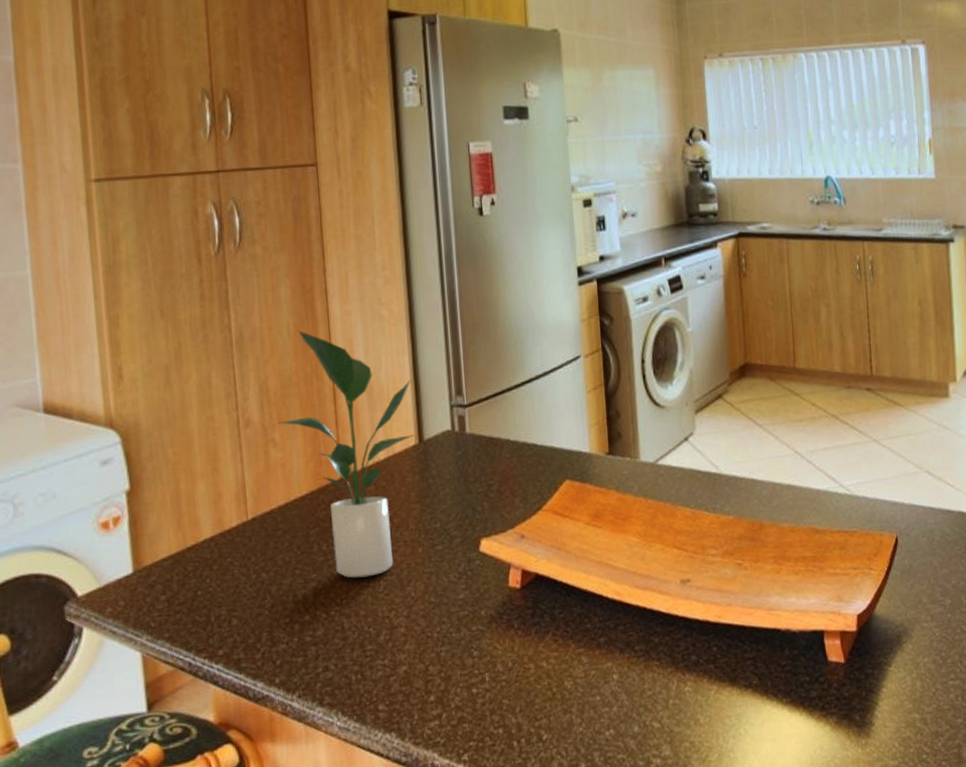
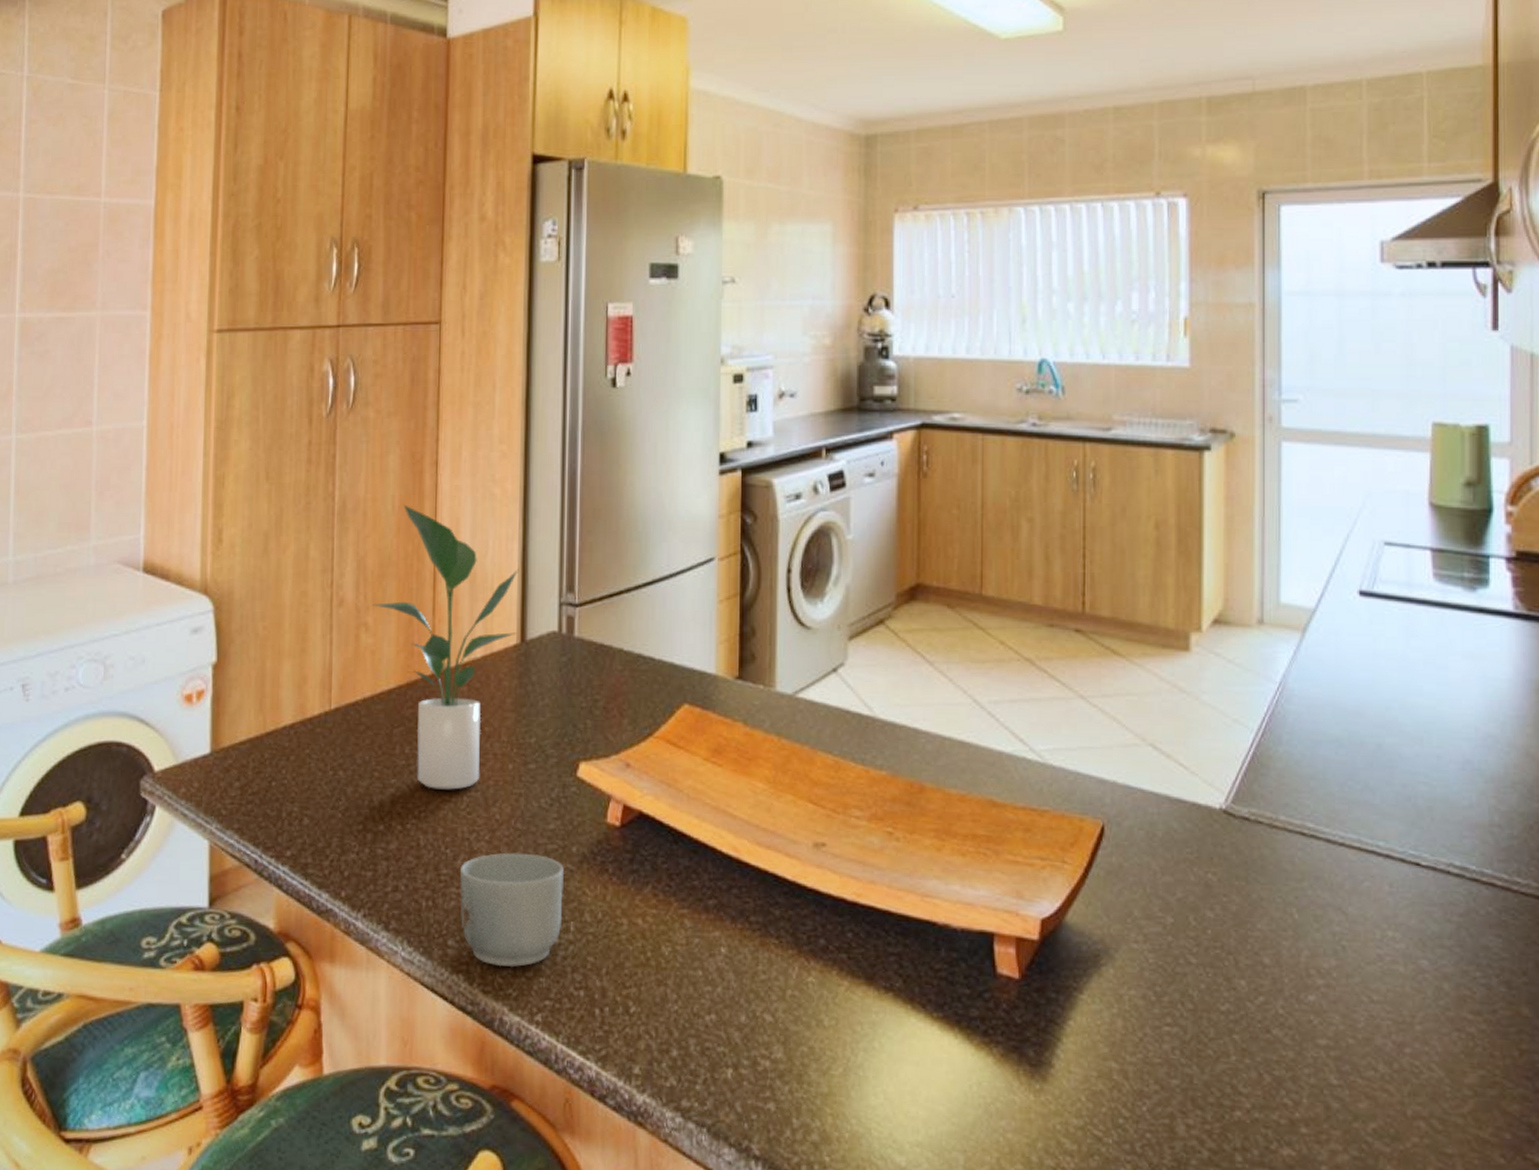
mug: none [384,621,478,721] -> present [460,852,564,967]

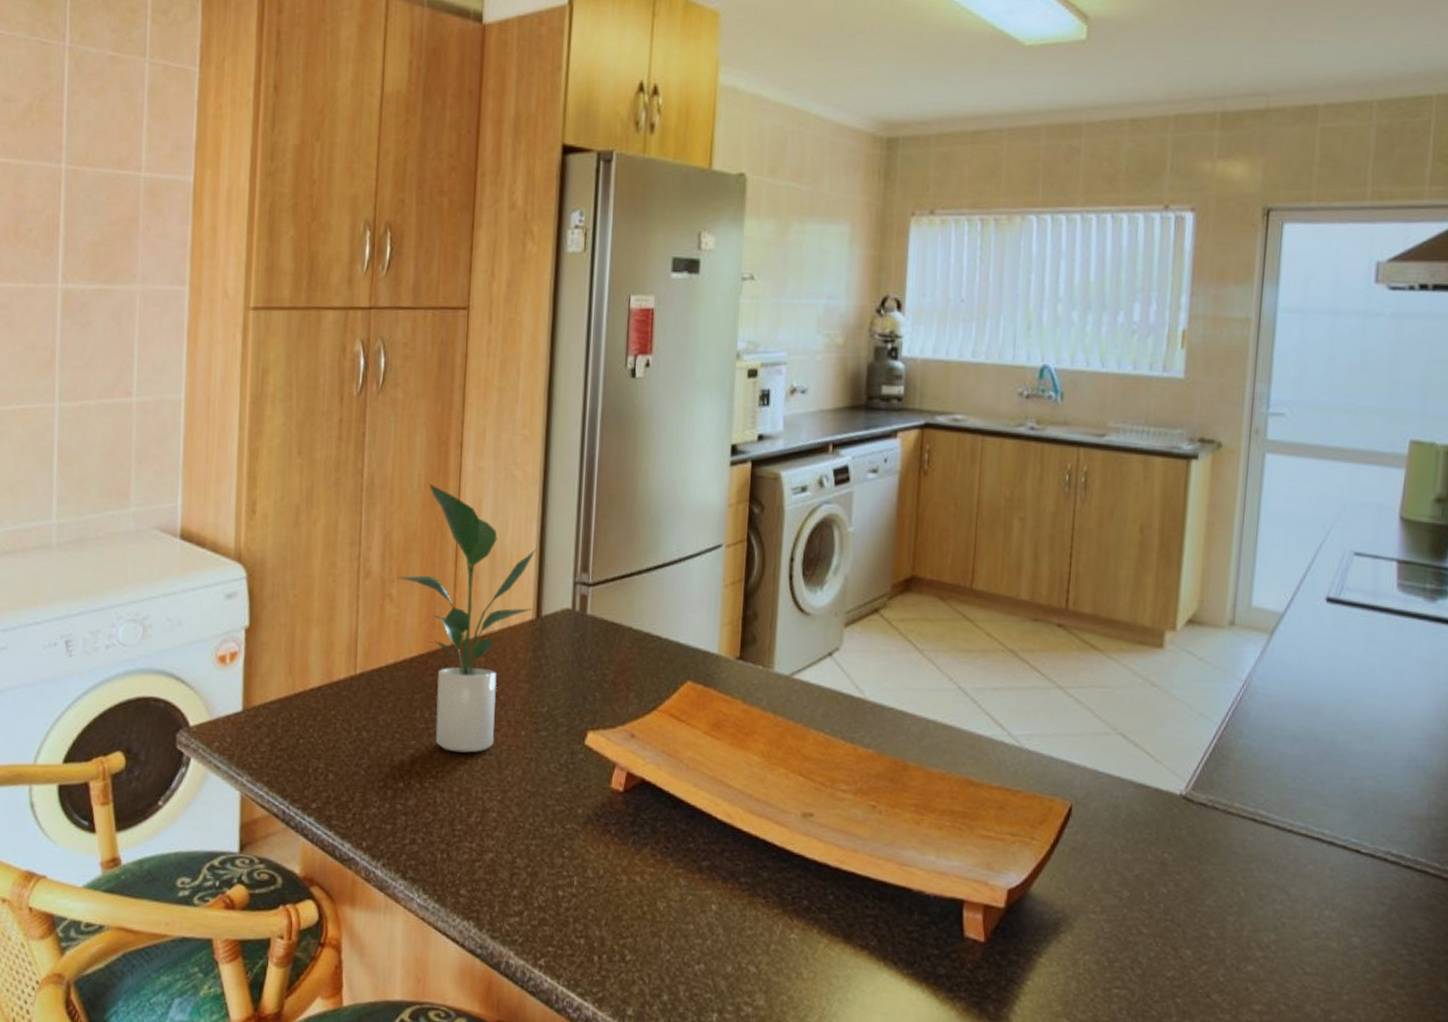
mug: present [460,852,564,967] -> none [473,812,570,916]

